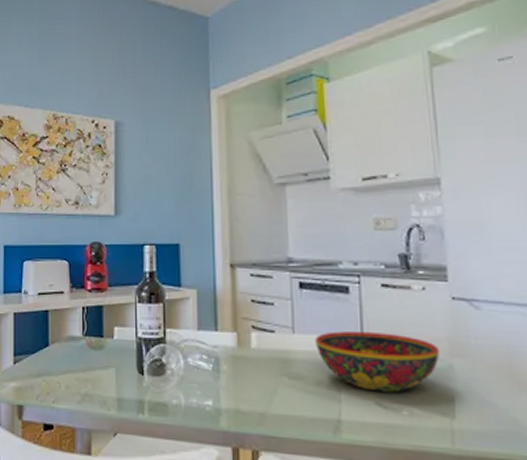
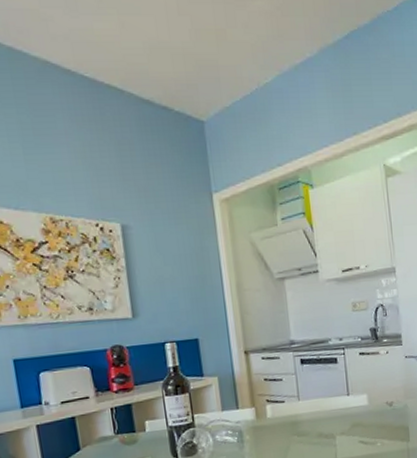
bowl: present [315,331,441,393] -> none [315,389,399,434]

